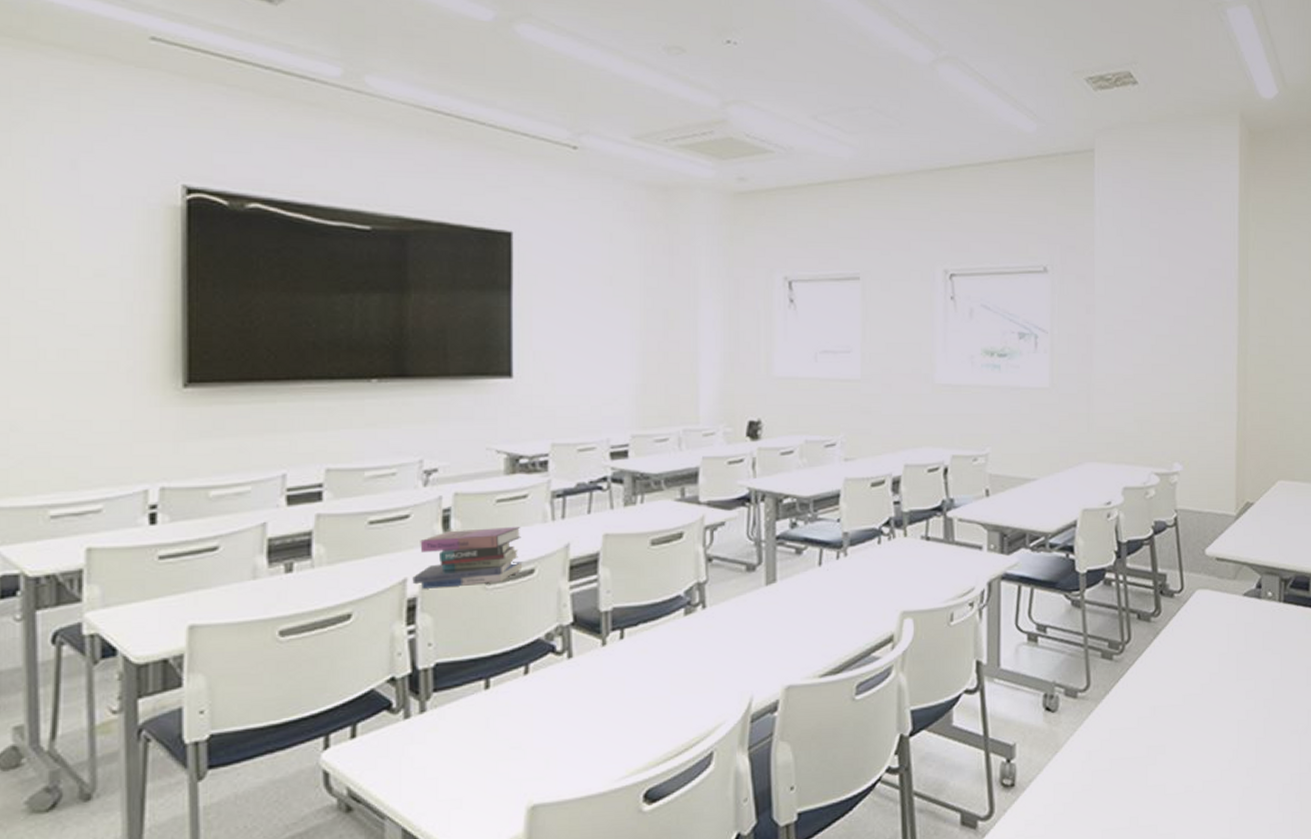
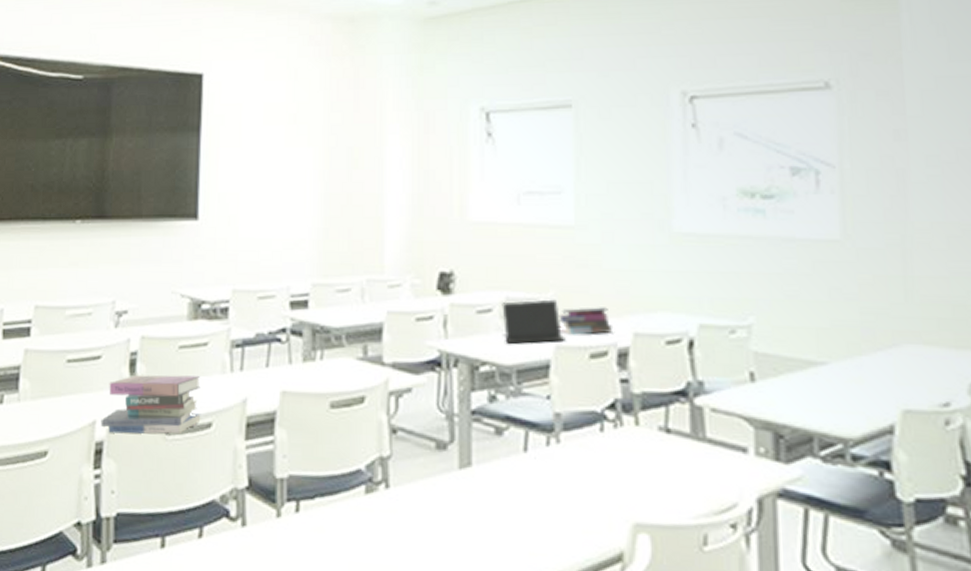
laptop: none [801,440,852,479] -> present [502,299,565,344]
books: none [847,445,888,469] -> present [558,307,612,335]

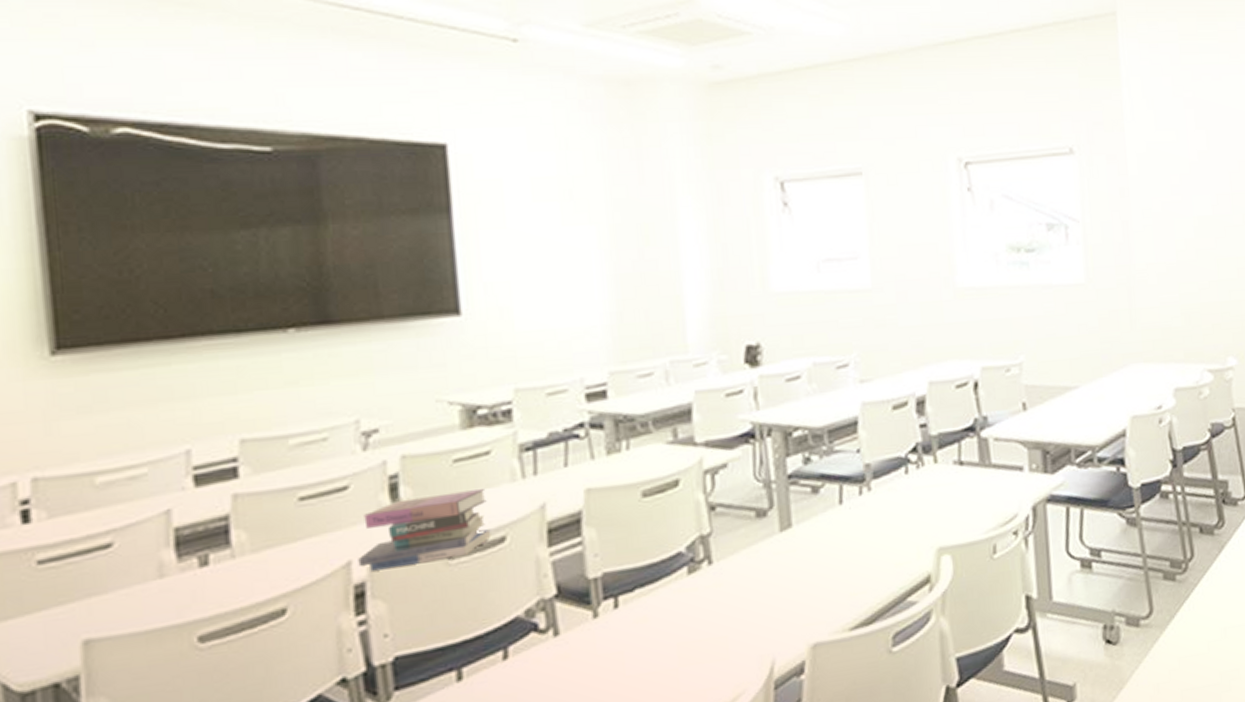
laptop: present [502,299,565,344] -> none [809,359,870,407]
books: present [558,307,612,335] -> none [862,361,910,391]

